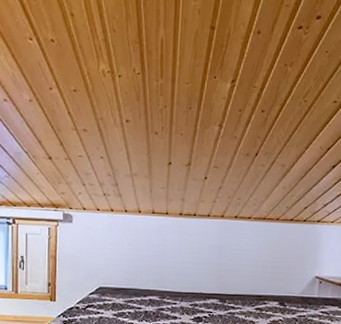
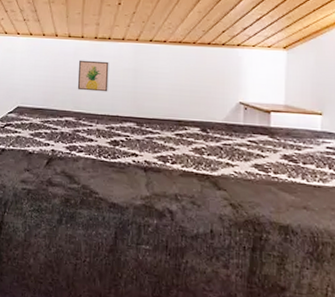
wall art: none [161,237,194,270] -> present [77,60,109,92]

